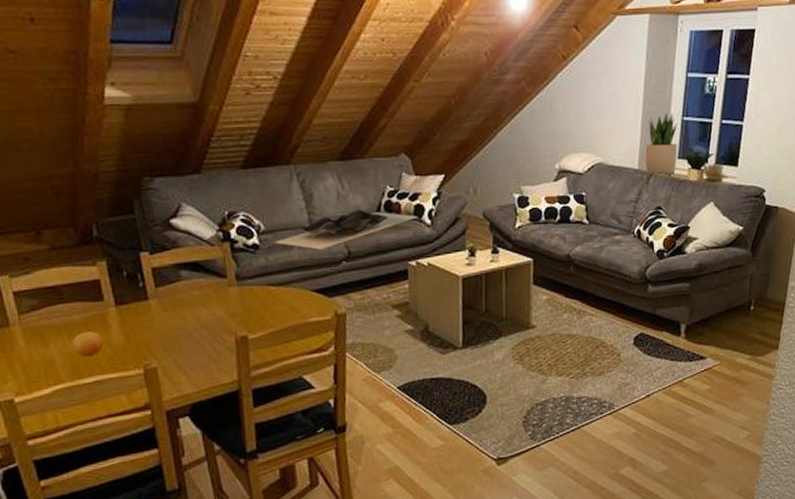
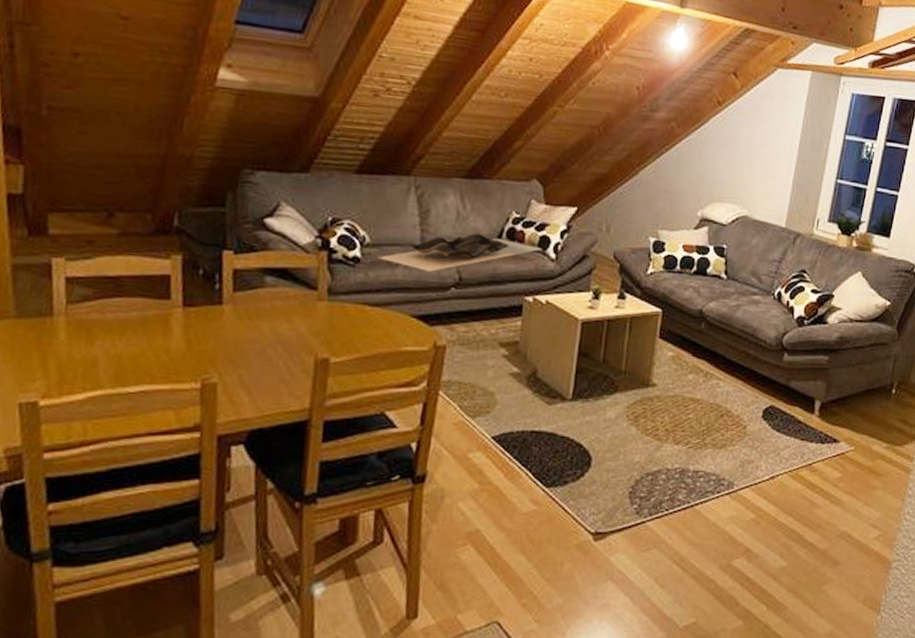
fruit: present [71,330,104,357] -> none [122,331,160,362]
planter: present [645,112,678,177] -> none [793,172,830,239]

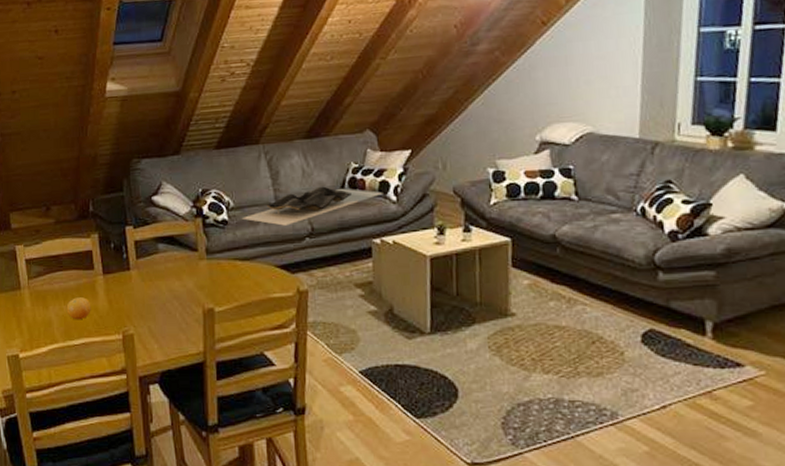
fruit: none [122,331,160,362] -> present [66,296,91,320]

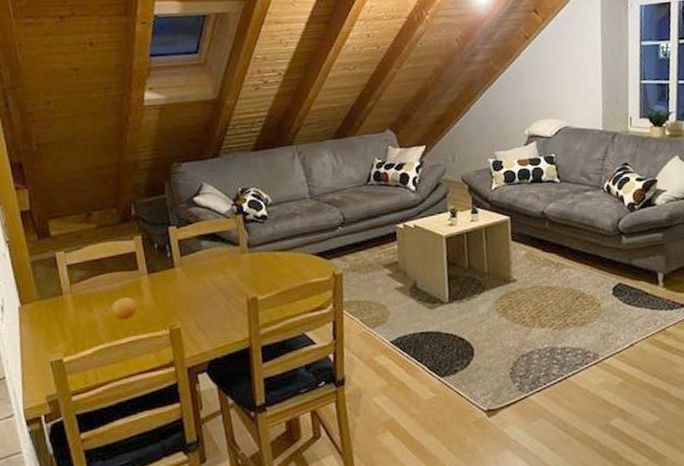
throw blanket: present [241,186,383,226] -> none [279,180,404,218]

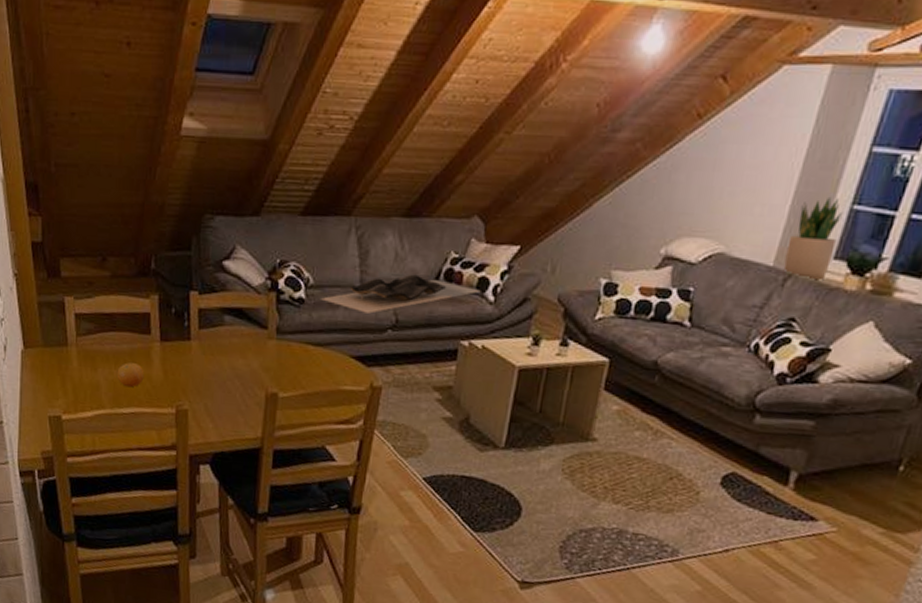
throw blanket: none [279,180,404,218] -> present [320,274,481,314]
planter: none [608,77,639,136] -> present [782,196,841,281]

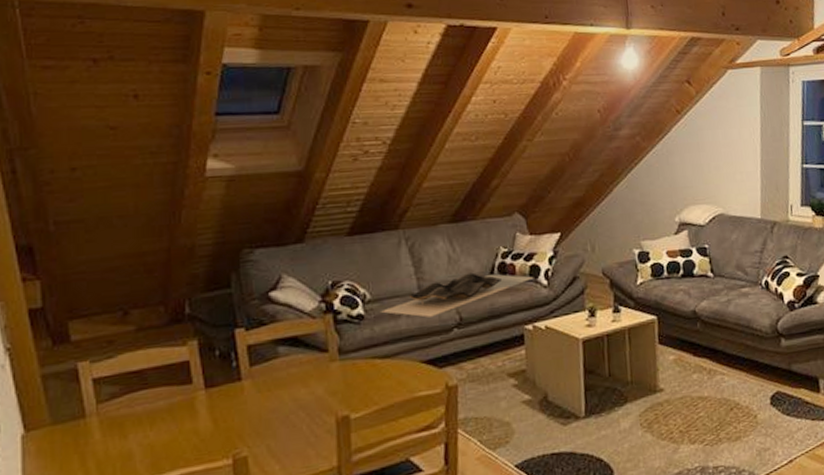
fruit: present [117,361,144,388] -> none [153,418,189,448]
planter: present [782,196,841,281] -> none [766,160,800,226]

